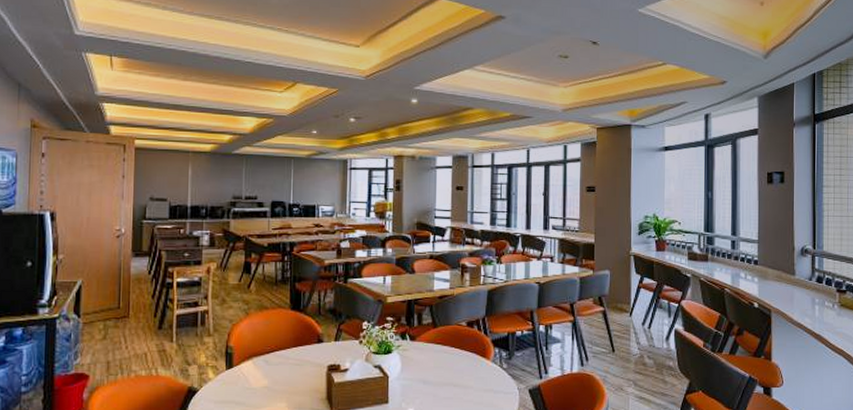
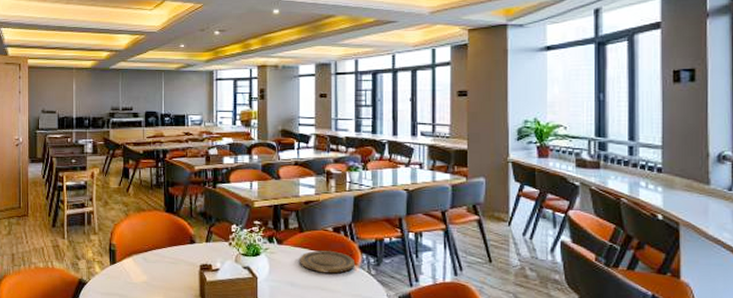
plate: none [432,346,488,369] -> present [300,250,356,274]

